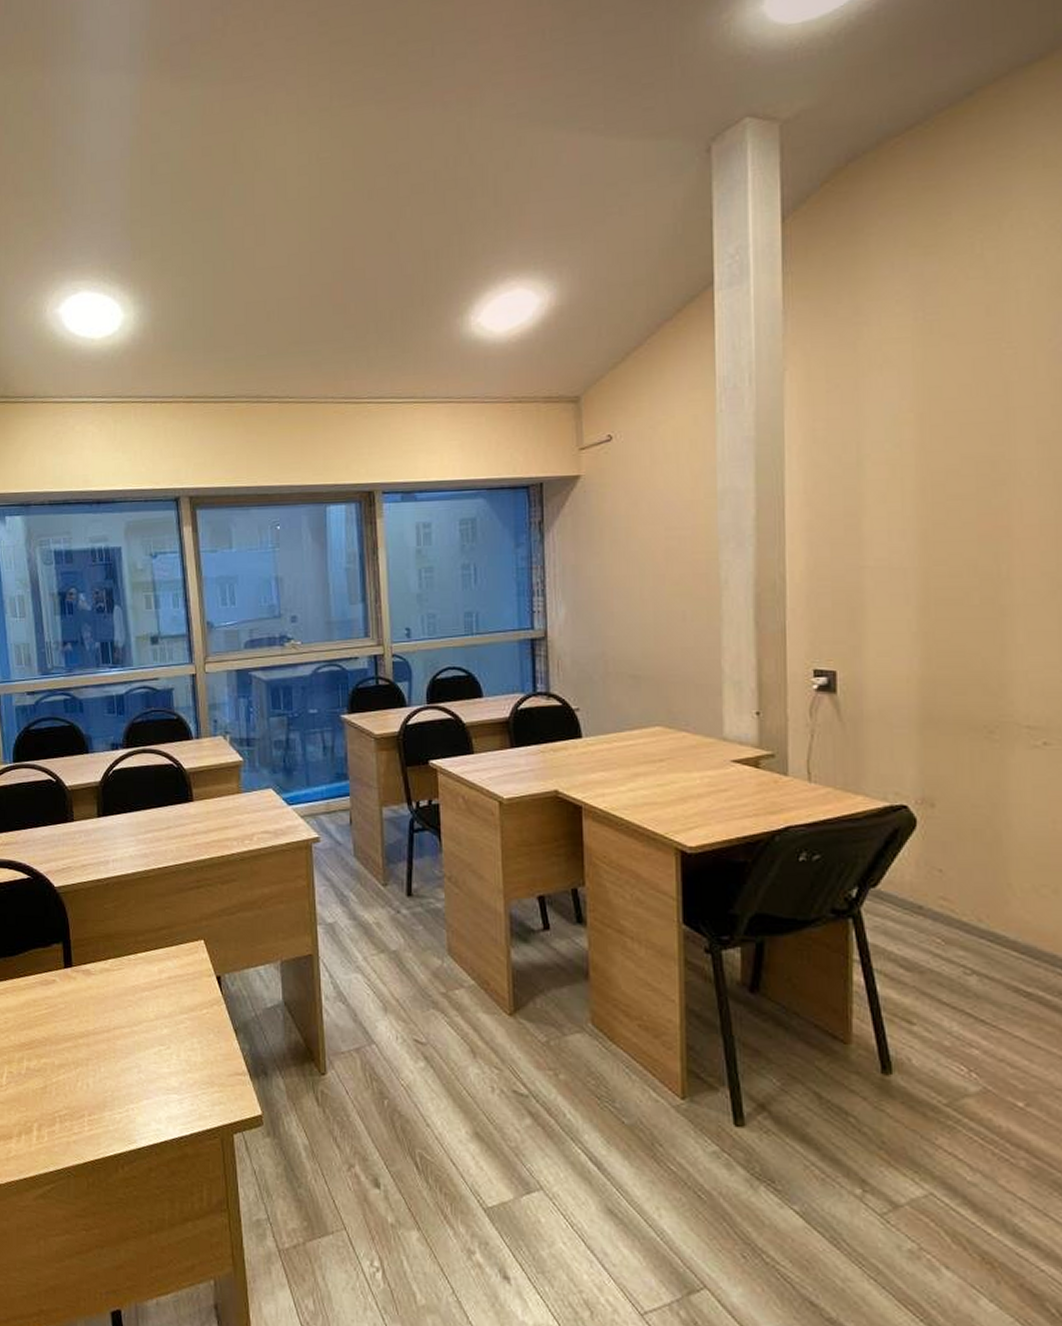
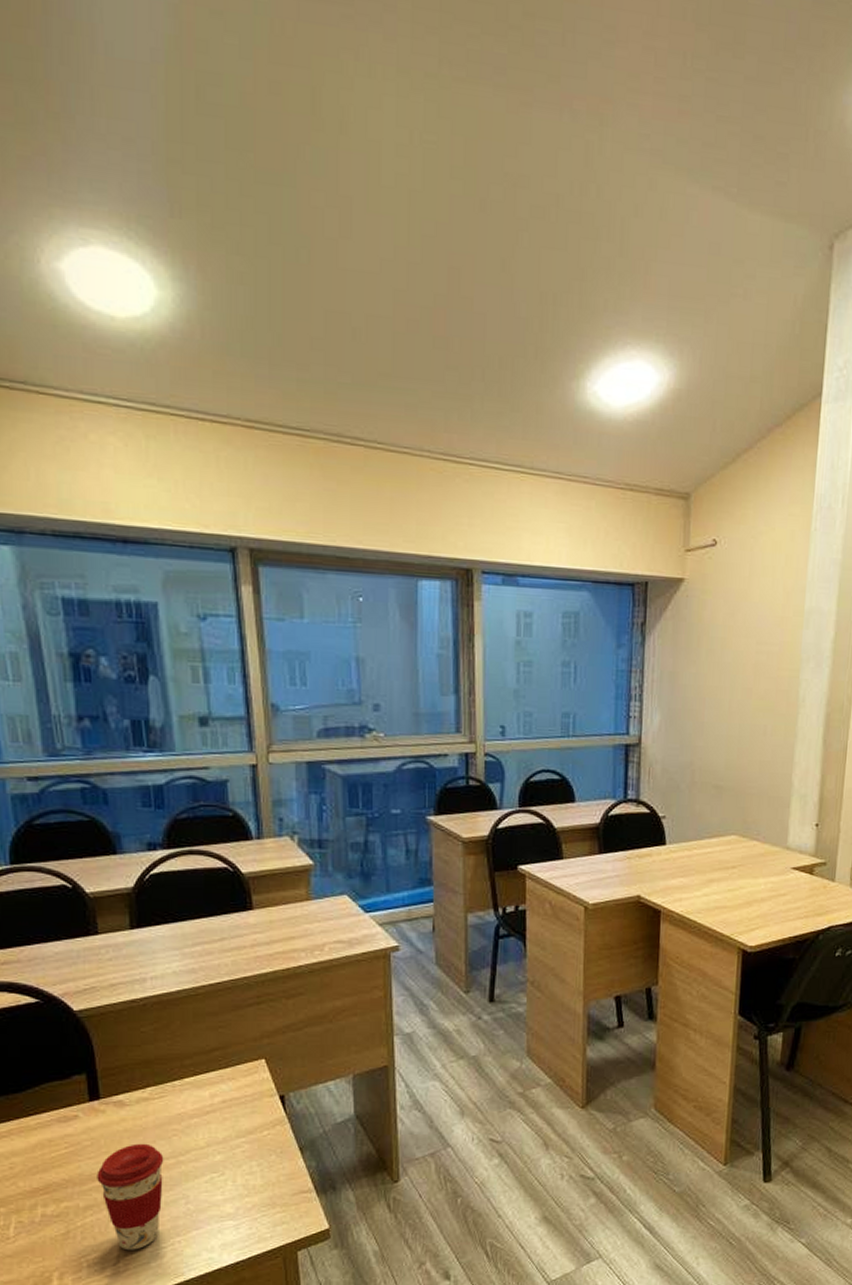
coffee cup: none [68,1010,121,1112] -> present [97,1143,164,1251]

